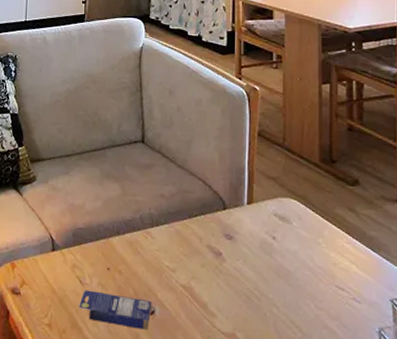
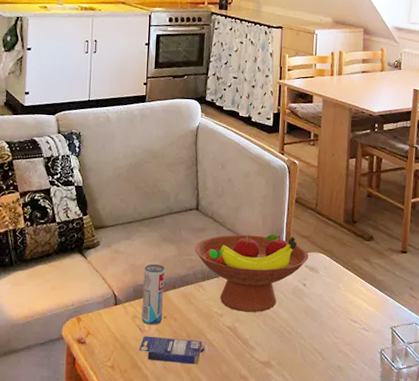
beverage can: none [82,204,108,278] -> present [141,263,165,325]
fruit bowl: none [140,172,277,270] -> present [194,234,309,312]

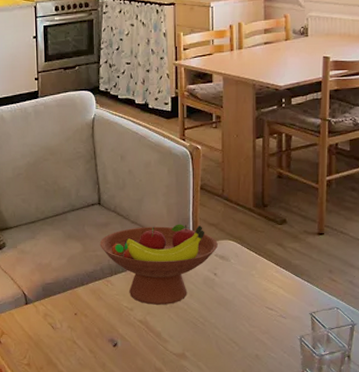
small box: present [139,336,201,365] -> none [52,333,114,359]
beverage can: present [141,263,165,325] -> none [51,261,73,322]

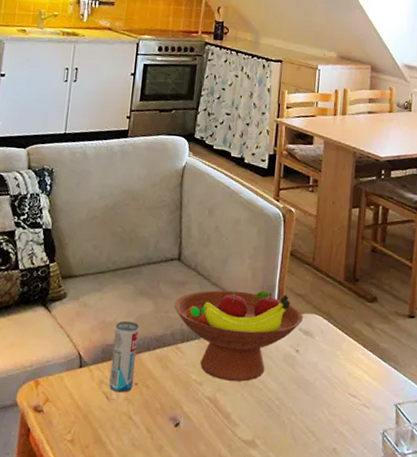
beverage can: none [51,261,73,322] -> present [109,320,140,393]

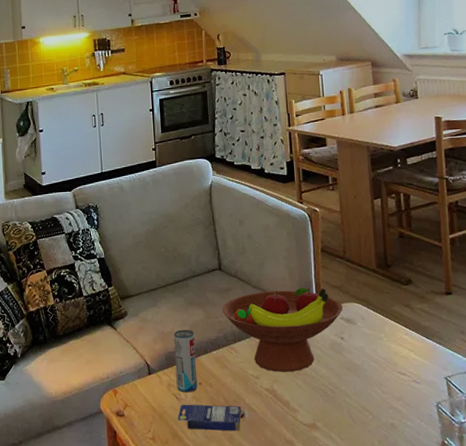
small box: none [103,405,177,441] -> present [177,404,241,431]

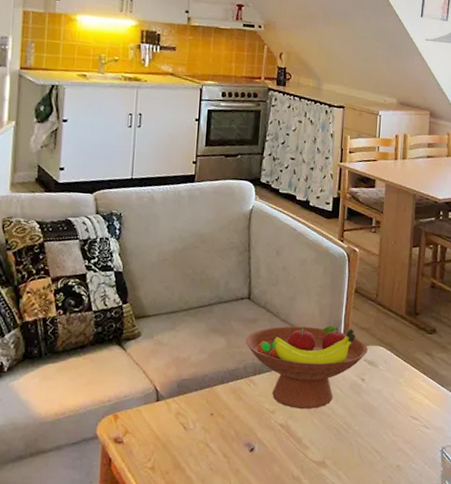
beverage can: present [173,329,198,393] -> none [186,356,213,423]
small box: present [177,404,241,431] -> none [182,434,251,465]

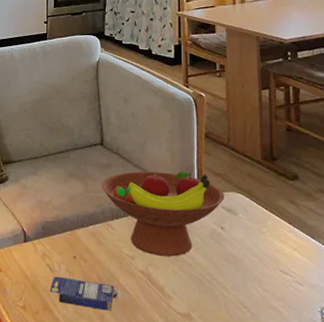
small box: none [182,434,251,465] -> present [49,276,113,311]

